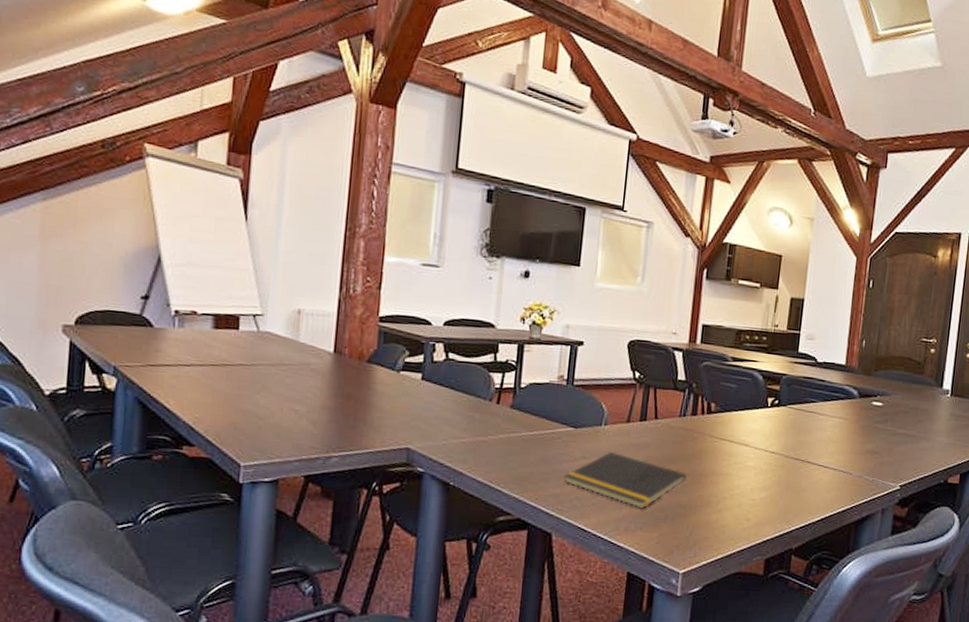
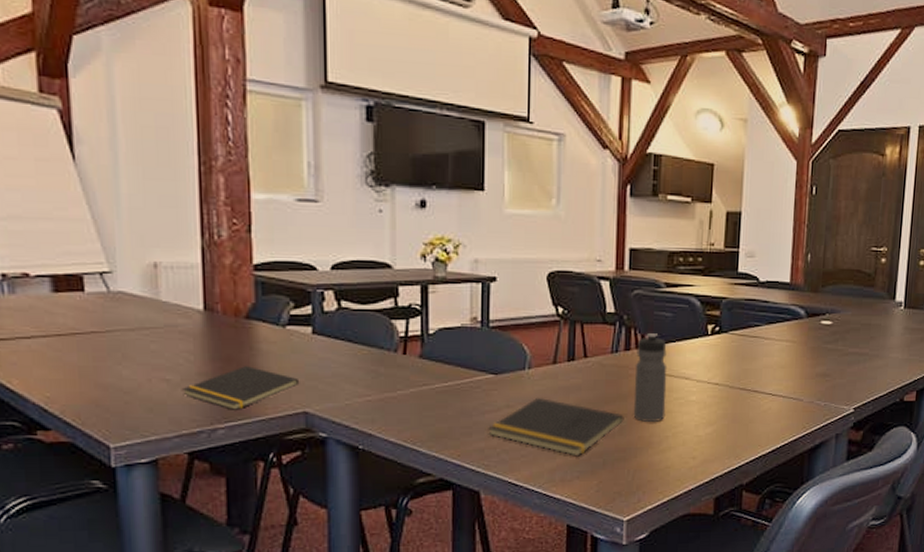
notepad: none [307,403,406,442] -> present [183,366,300,410]
water bottle: none [695,401,730,483] -> present [633,333,667,422]

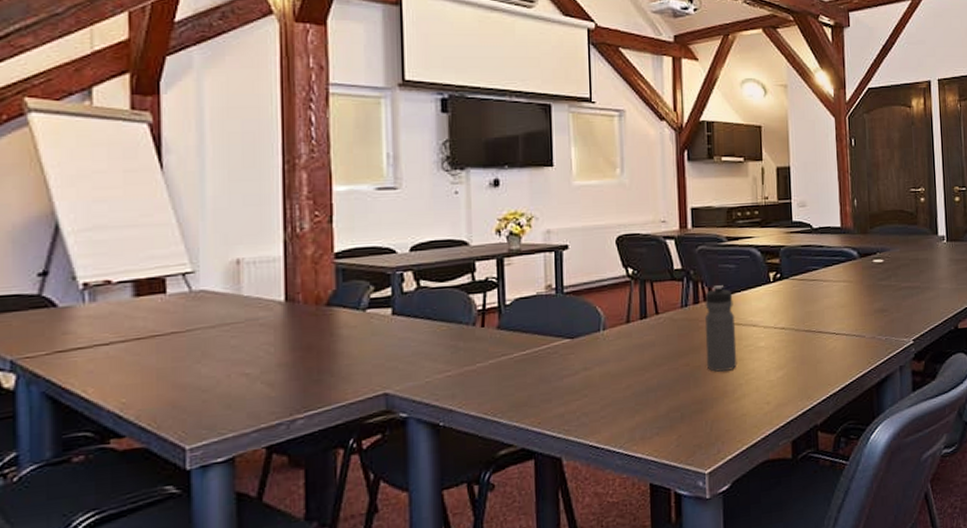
notepad: present [183,366,300,410] -> none [262,352,380,399]
notepad: present [488,397,624,456] -> none [567,357,698,413]

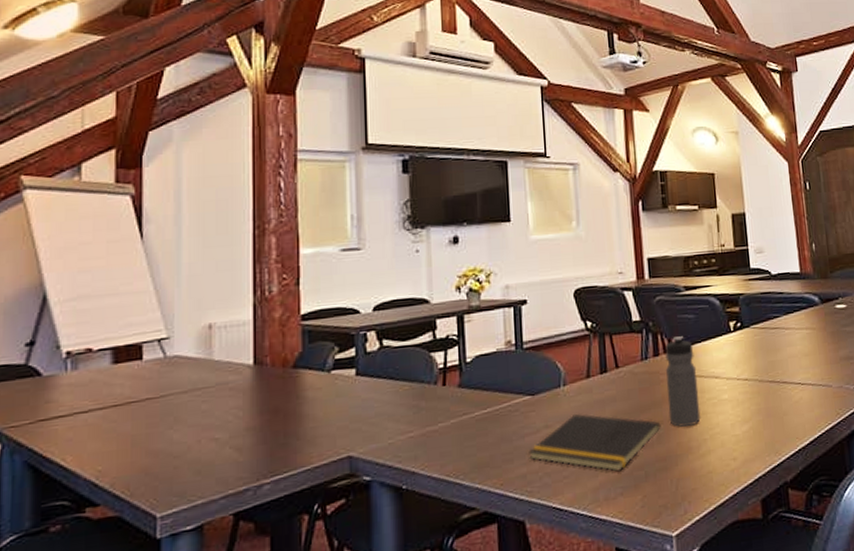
notepad: none [567,357,698,413] -> present [529,413,661,472]

